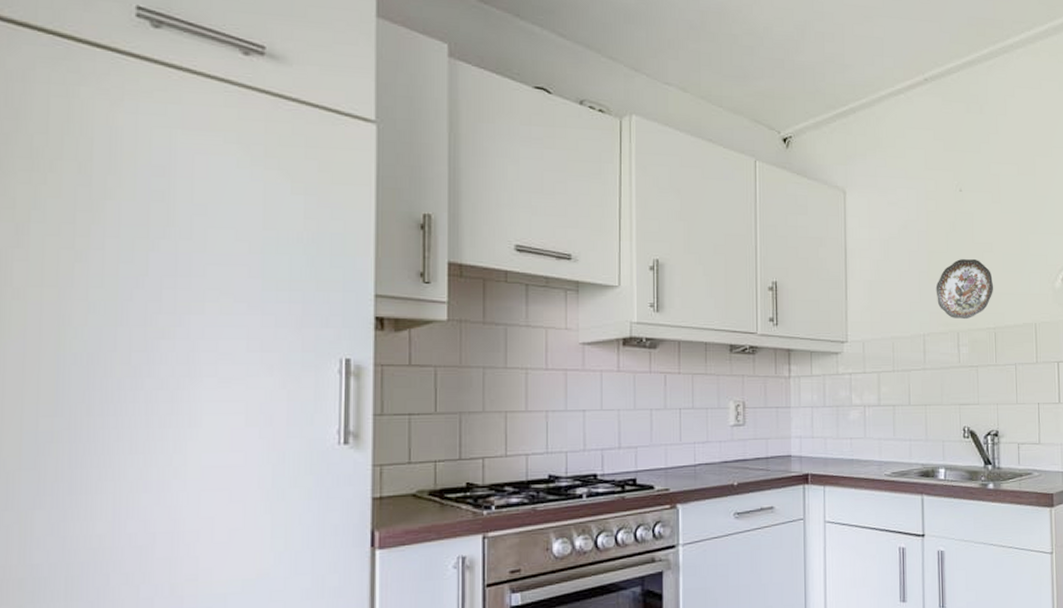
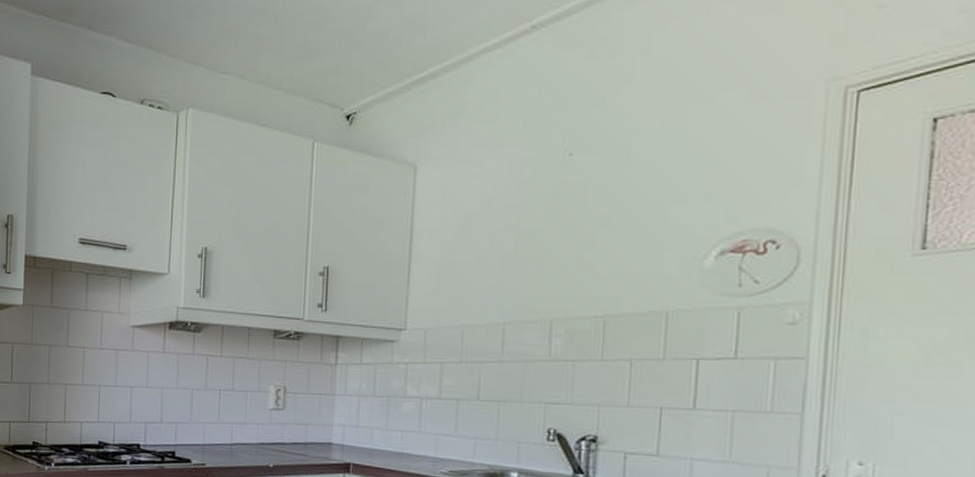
decorative plate: present [935,258,994,320] -> none [524,234,608,307]

